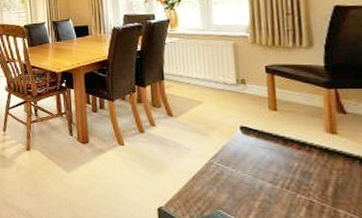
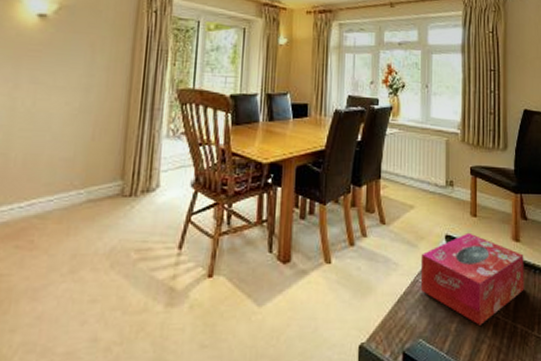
tissue box: none [213,124,347,206] -> present [420,232,524,325]

